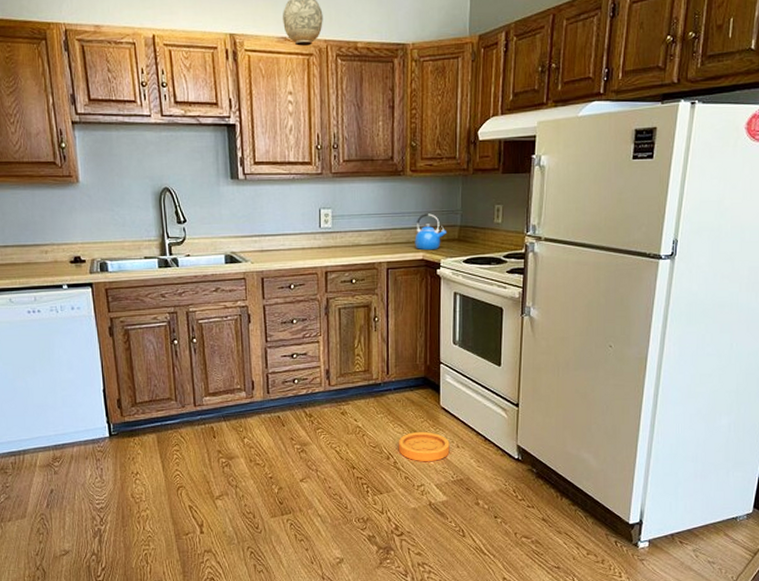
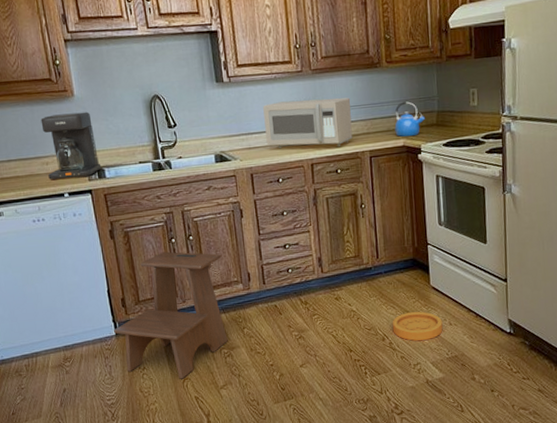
coffee maker: none [42,200,104,270] -> present [40,112,102,180]
step stool: none [108,353,227,487] -> present [114,251,228,379]
microwave: none [279,204,370,256] -> present [263,97,353,149]

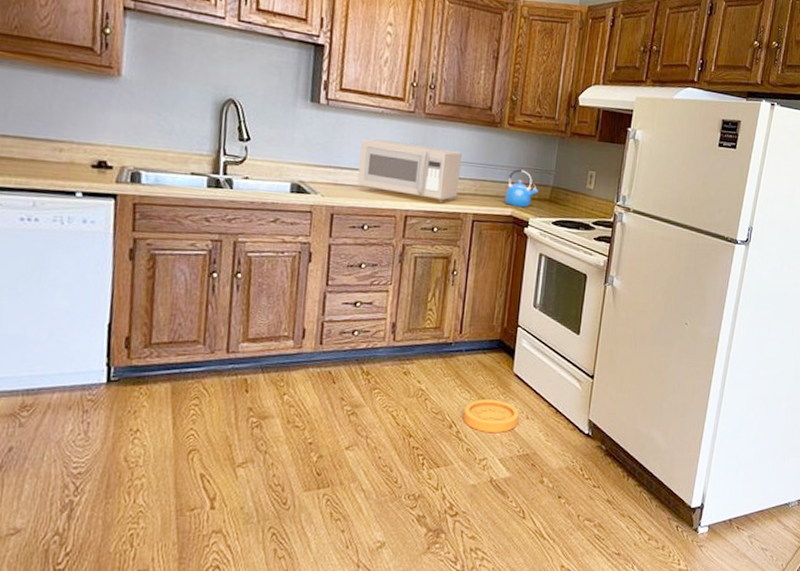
coffee maker: present [40,112,102,180] -> none [58,91,138,177]
step stool: present [114,251,228,379] -> none [105,287,275,450]

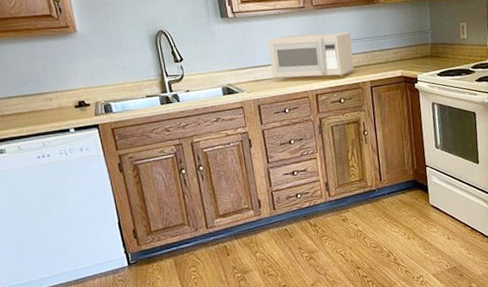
pet bowl: present [462,399,519,434] -> none [396,228,442,256]
kettle: present [504,169,539,208] -> none [392,35,421,68]

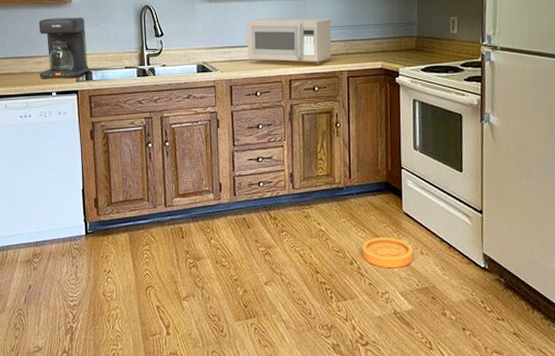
coffee maker: none [42,47,108,116] -> present [39,17,90,79]
pet bowl: none [396,228,442,256] -> present [361,237,414,269]

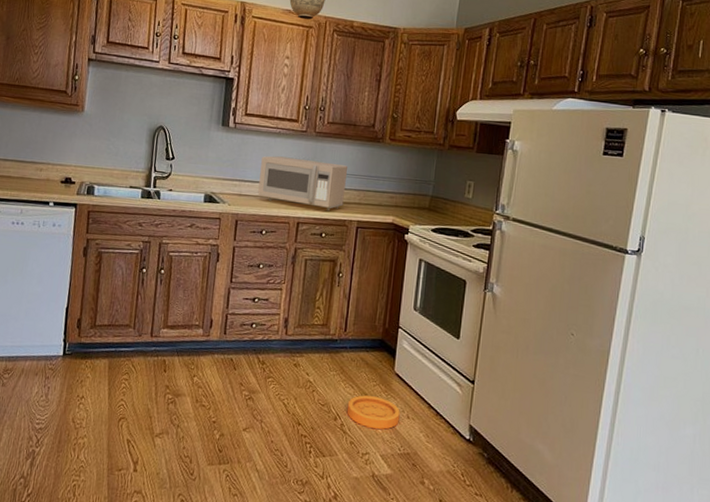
coffee maker: present [39,17,90,79] -> none [38,125,95,190]

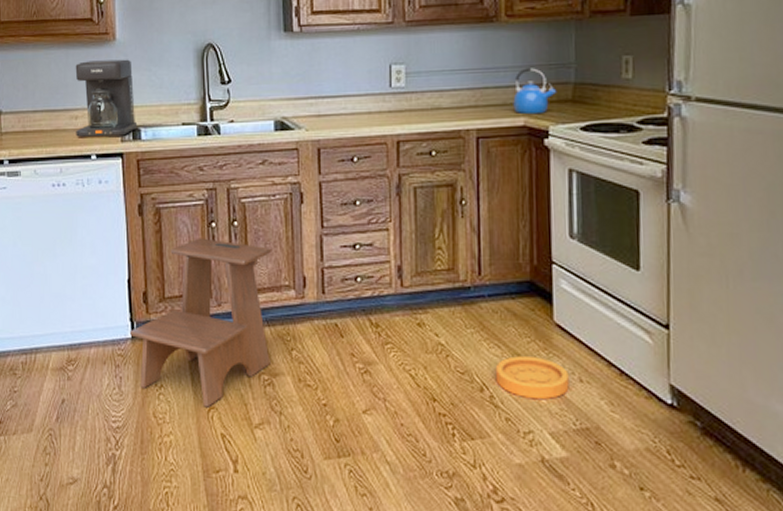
coffee maker: none [38,125,95,190] -> present [75,59,138,138]
step stool: none [62,280,189,418] -> present [130,238,272,408]
microwave: present [258,156,347,212] -> none [340,58,455,122]
kettle: none [386,180,419,216] -> present [513,68,557,115]

